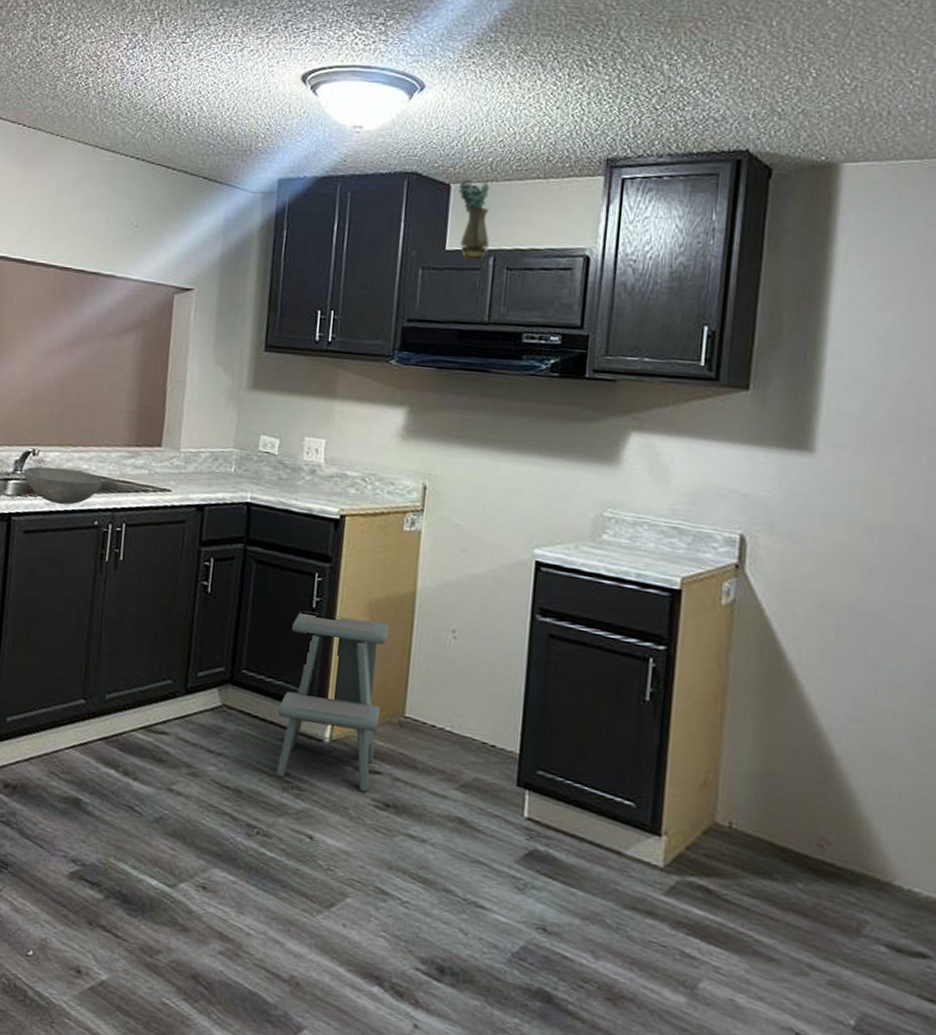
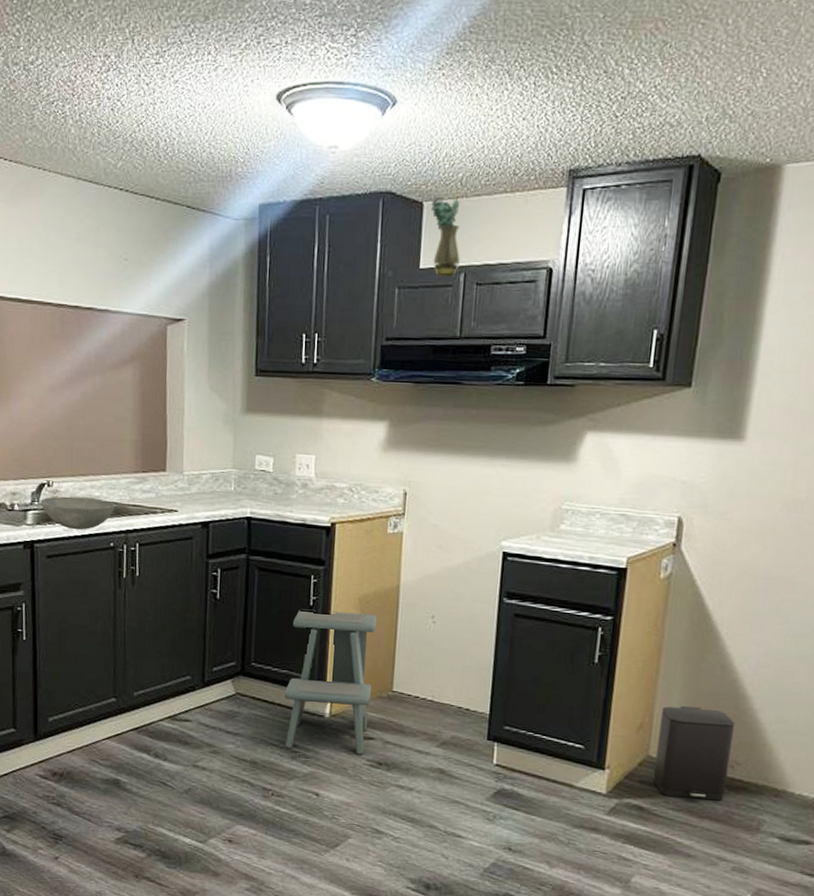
pedal bin: none [721,761,822,890] -> present [653,706,736,801]

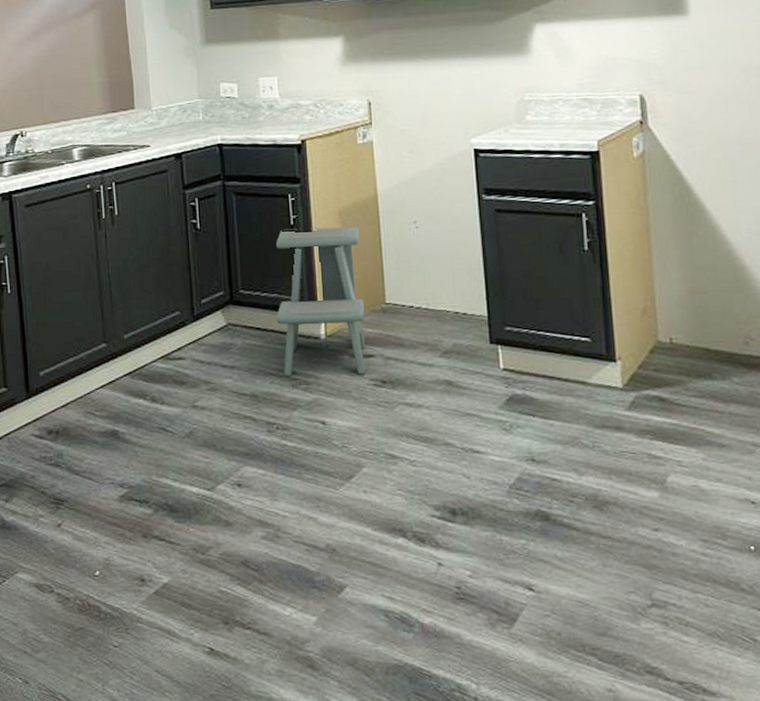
bowl: present [40,496,115,531] -> none [15,143,88,177]
pedal bin: present [653,706,736,801] -> none [662,283,746,383]

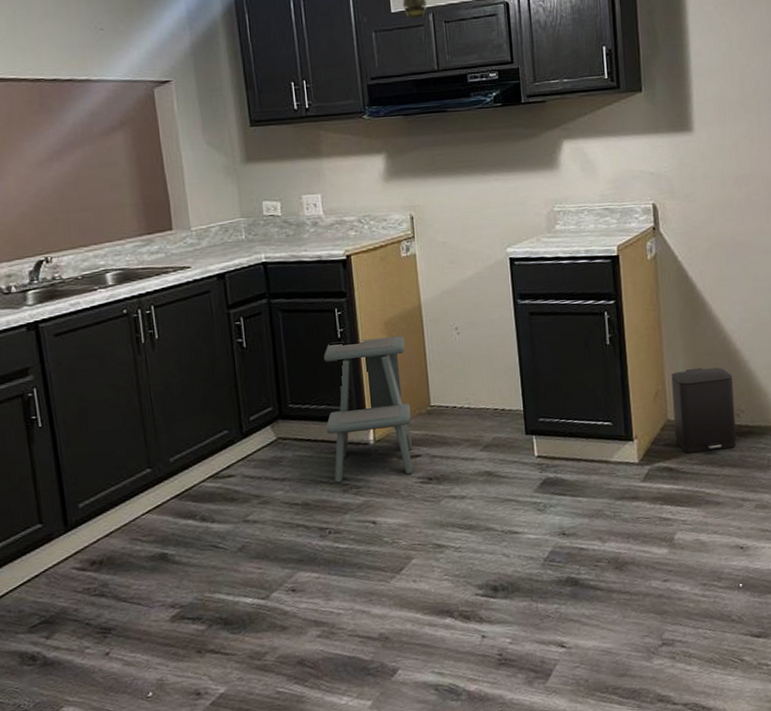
pedal bin: none [662,283,746,383] -> present [671,367,737,453]

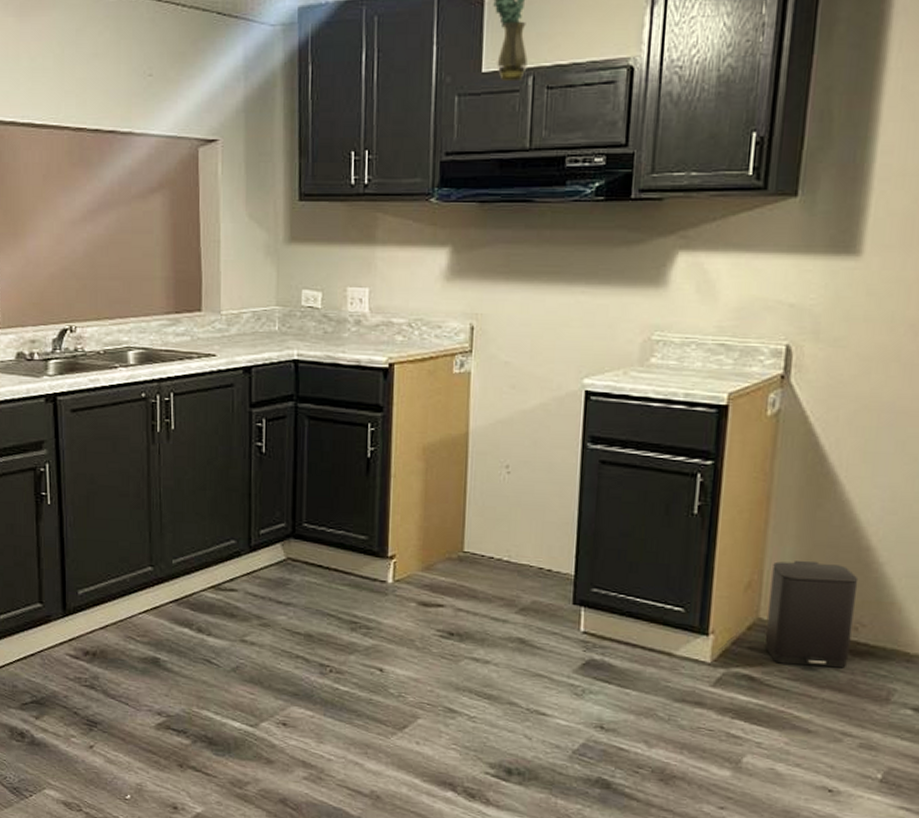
step stool: present [324,335,414,483] -> none [340,461,444,625]

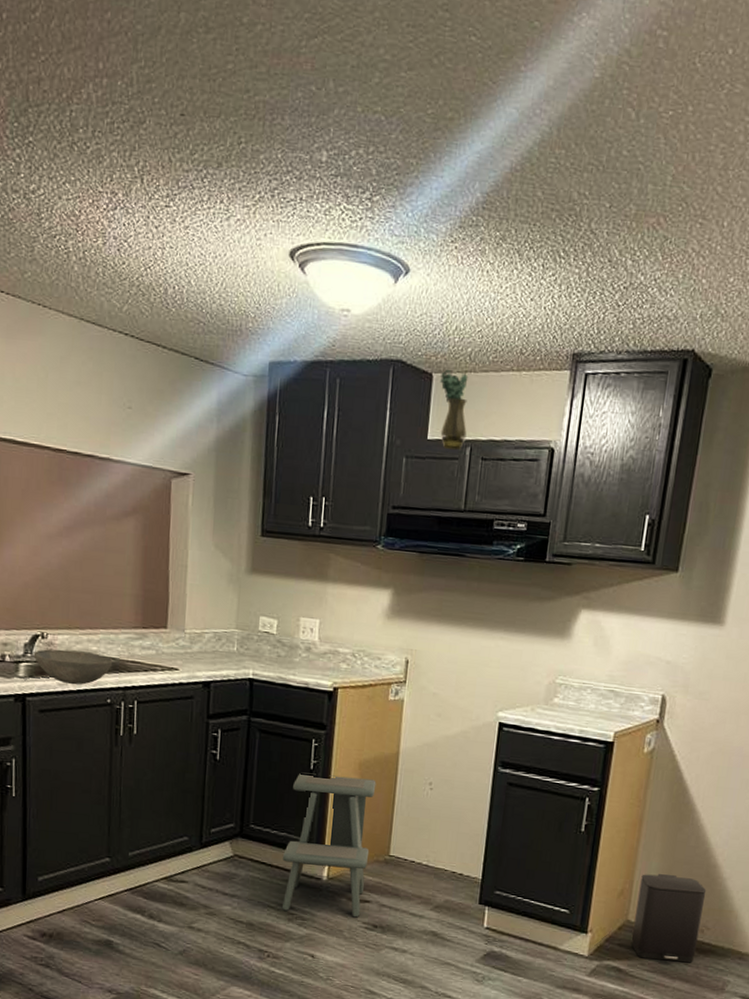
bowl: none [62,342,146,380] -> present [33,649,113,686]
step stool: none [340,461,444,625] -> present [281,772,377,918]

